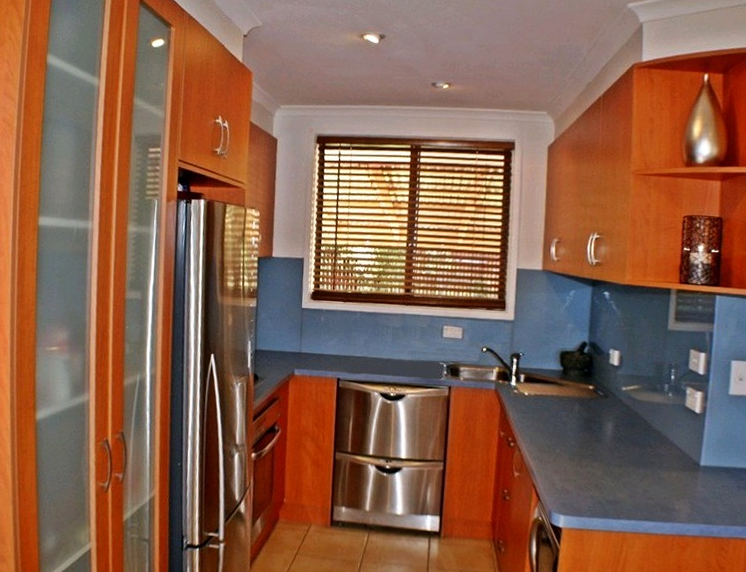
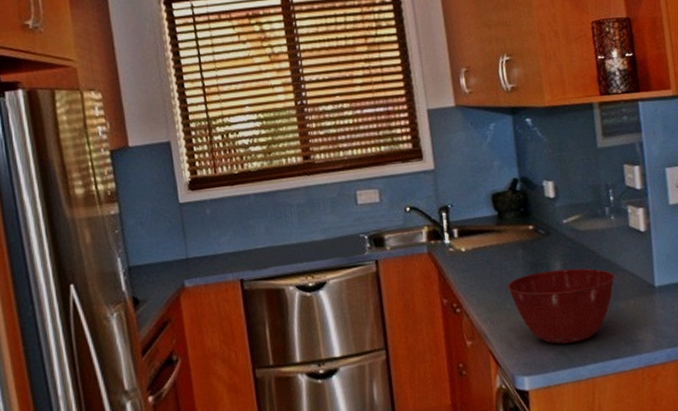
mixing bowl: none [559,428,662,498] -> present [507,268,615,344]

